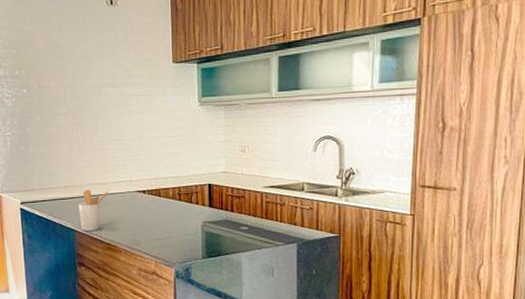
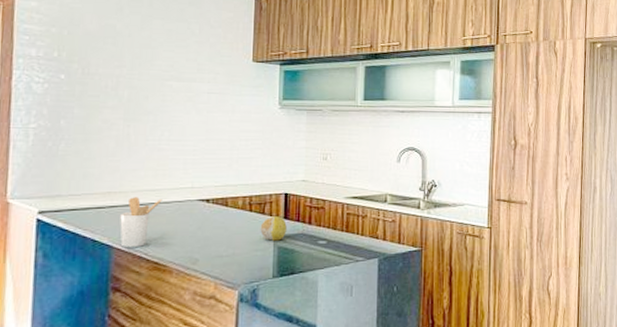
fruit: none [189,205,212,227] -> present [260,216,287,241]

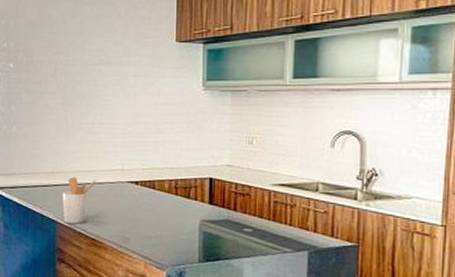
fruit: present [260,216,287,241] -> none [186,201,212,226]

